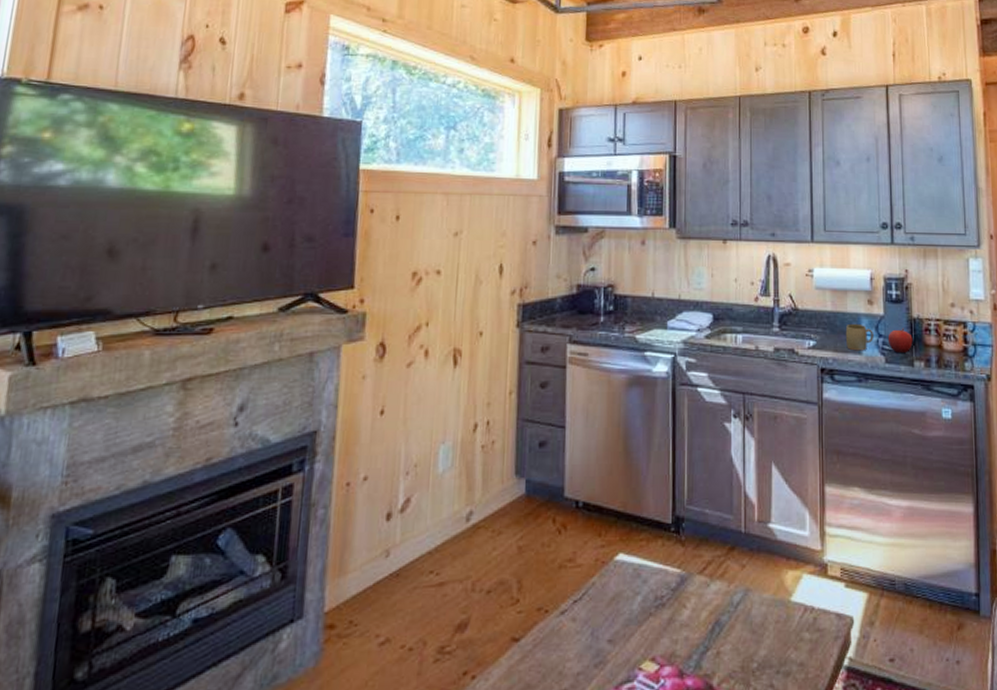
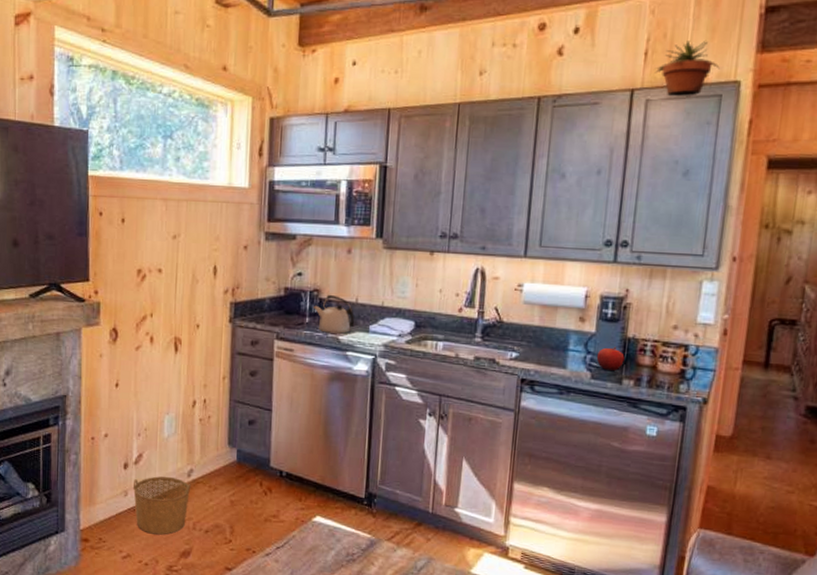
basket: none [397,525,471,605] -> present [133,476,191,535]
kettle: none [608,289,652,334] -> present [314,294,355,335]
mug: present [845,323,873,351] -> none [550,339,582,366]
potted plant: none [903,45,954,93] -> present [654,40,720,97]

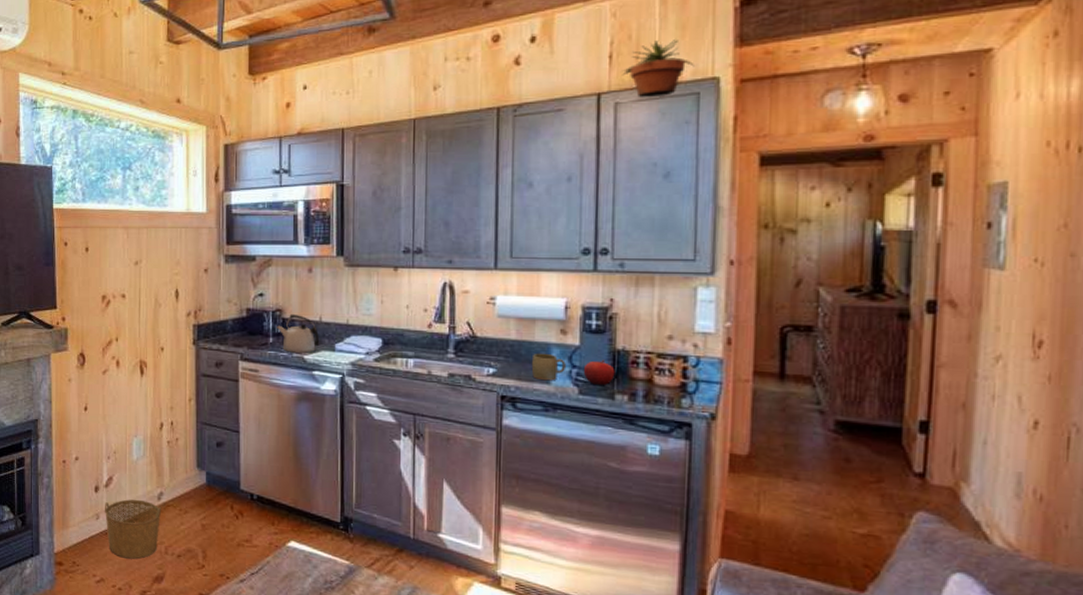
mug: none [550,339,582,366] -> present [531,353,566,381]

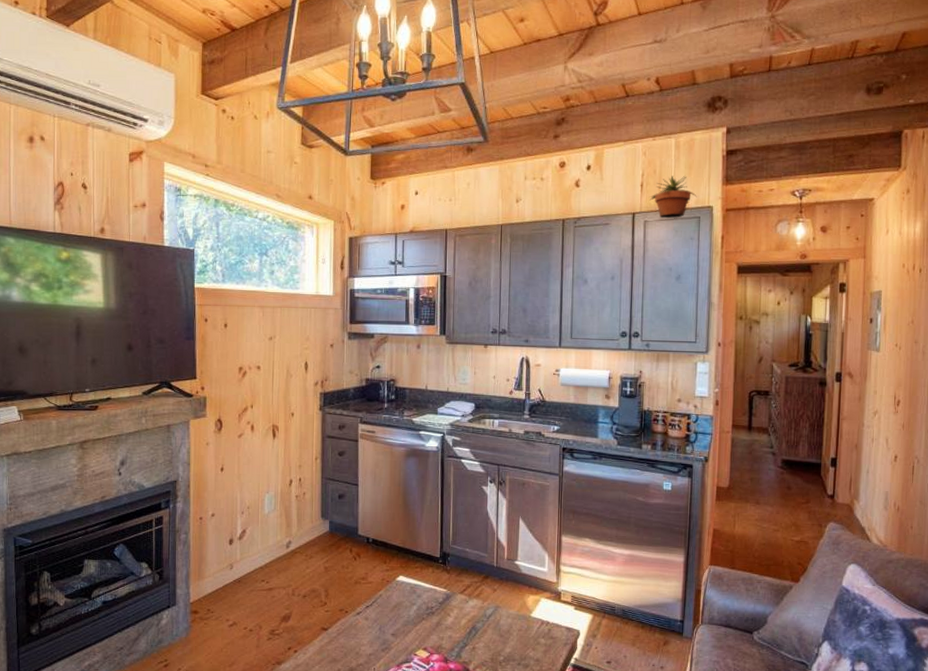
basket: present [105,499,162,559] -> none [238,549,290,602]
kettle: present [277,313,320,354] -> none [391,383,426,417]
mug: present [531,353,566,381] -> none [584,413,609,435]
fruit: present [583,359,615,386] -> none [620,418,642,438]

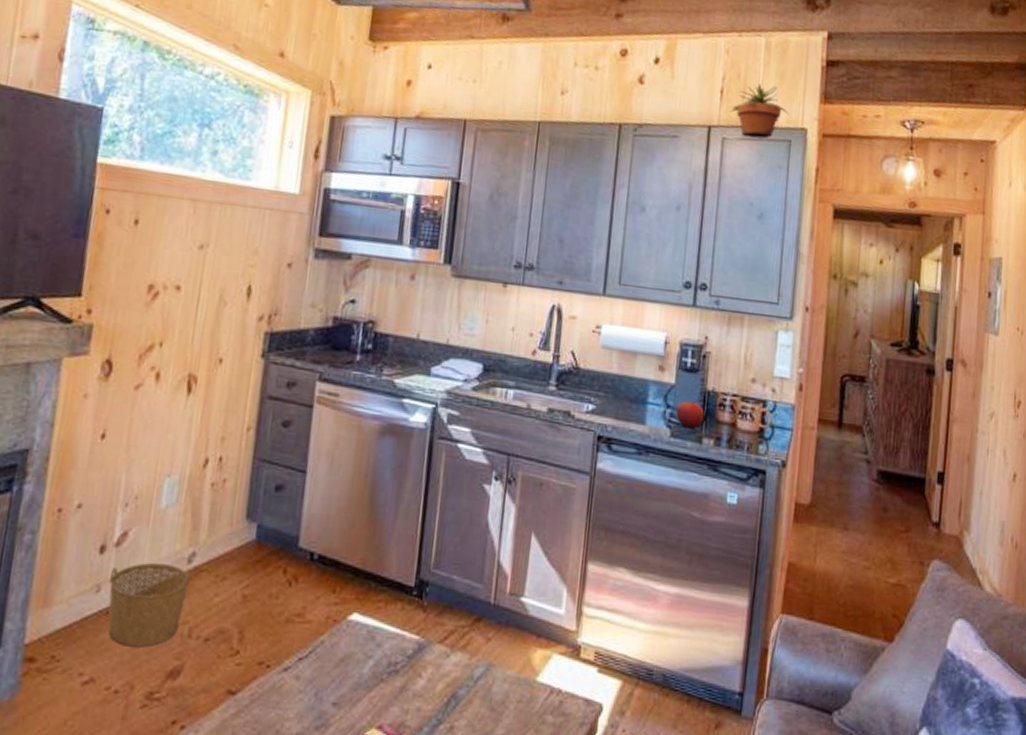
basket: none [238,549,290,602] -> present [108,563,192,648]
fruit: none [620,418,642,438] -> present [676,400,704,429]

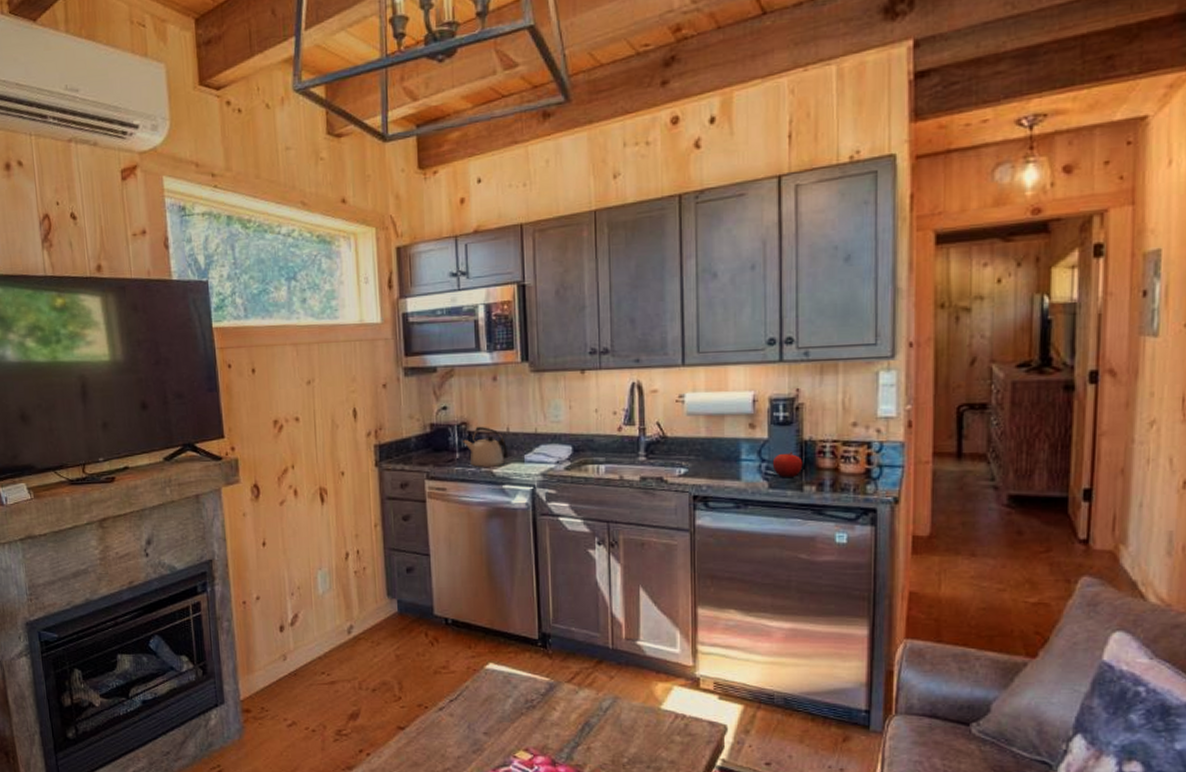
basket: present [108,563,192,648] -> none [292,636,353,698]
kettle: none [367,327,415,378] -> present [463,426,509,468]
potted plant: present [730,84,789,139] -> none [801,114,872,179]

